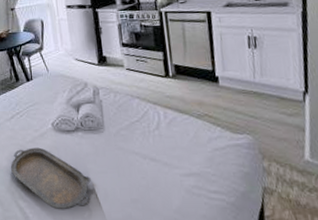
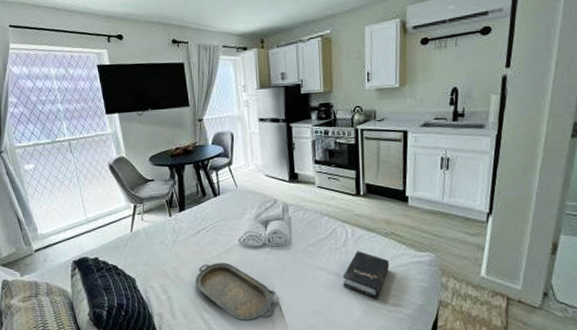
hardback book: none [158,133,206,186] -> present [342,250,390,299]

